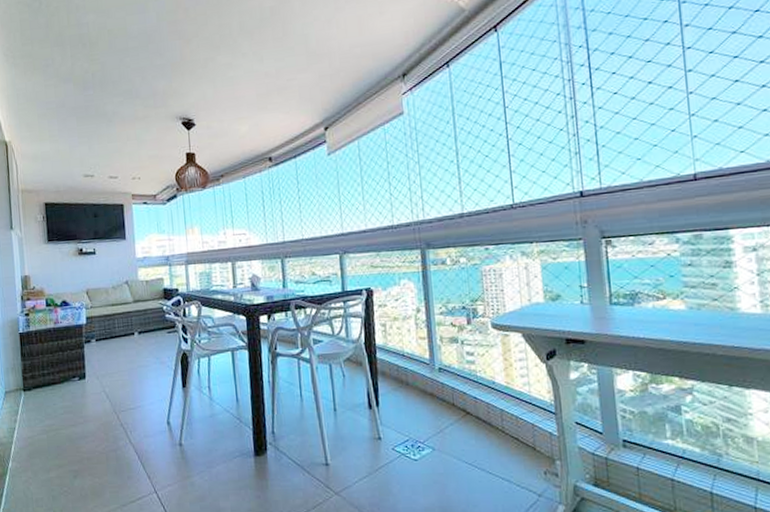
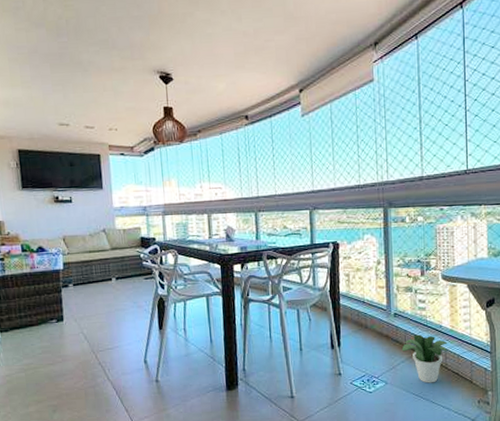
potted plant: none [449,392,504,450] -> present [401,334,448,383]

